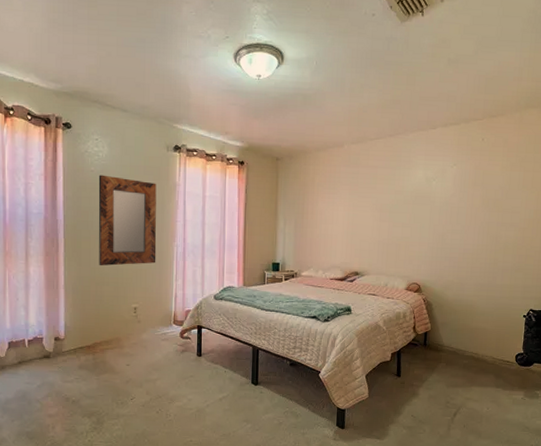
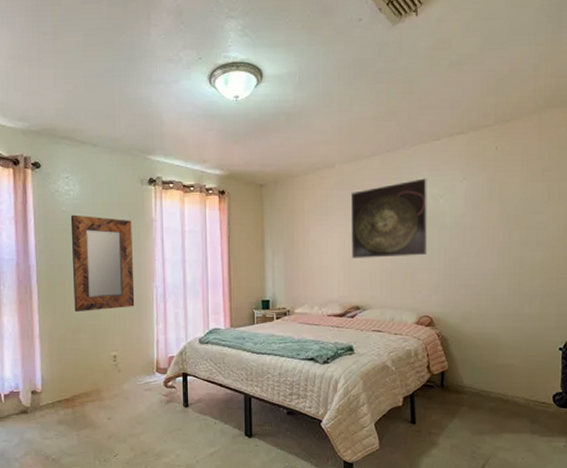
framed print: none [354,162,423,230] -> present [351,178,428,258]

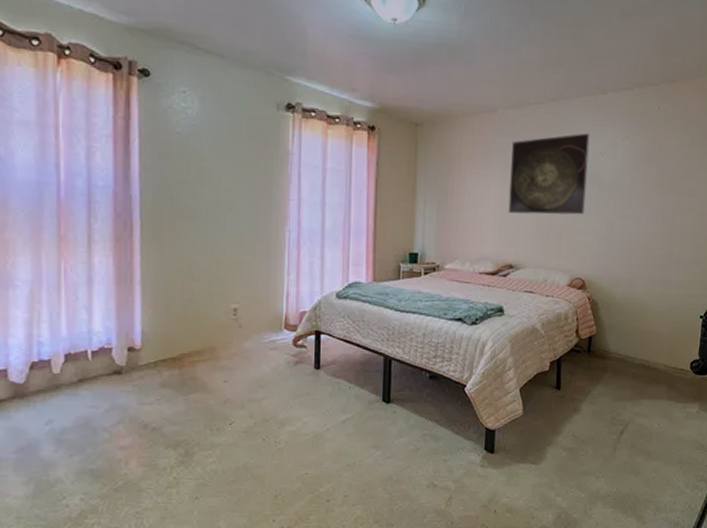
home mirror: present [70,215,135,313] -> none [186,138,263,256]

